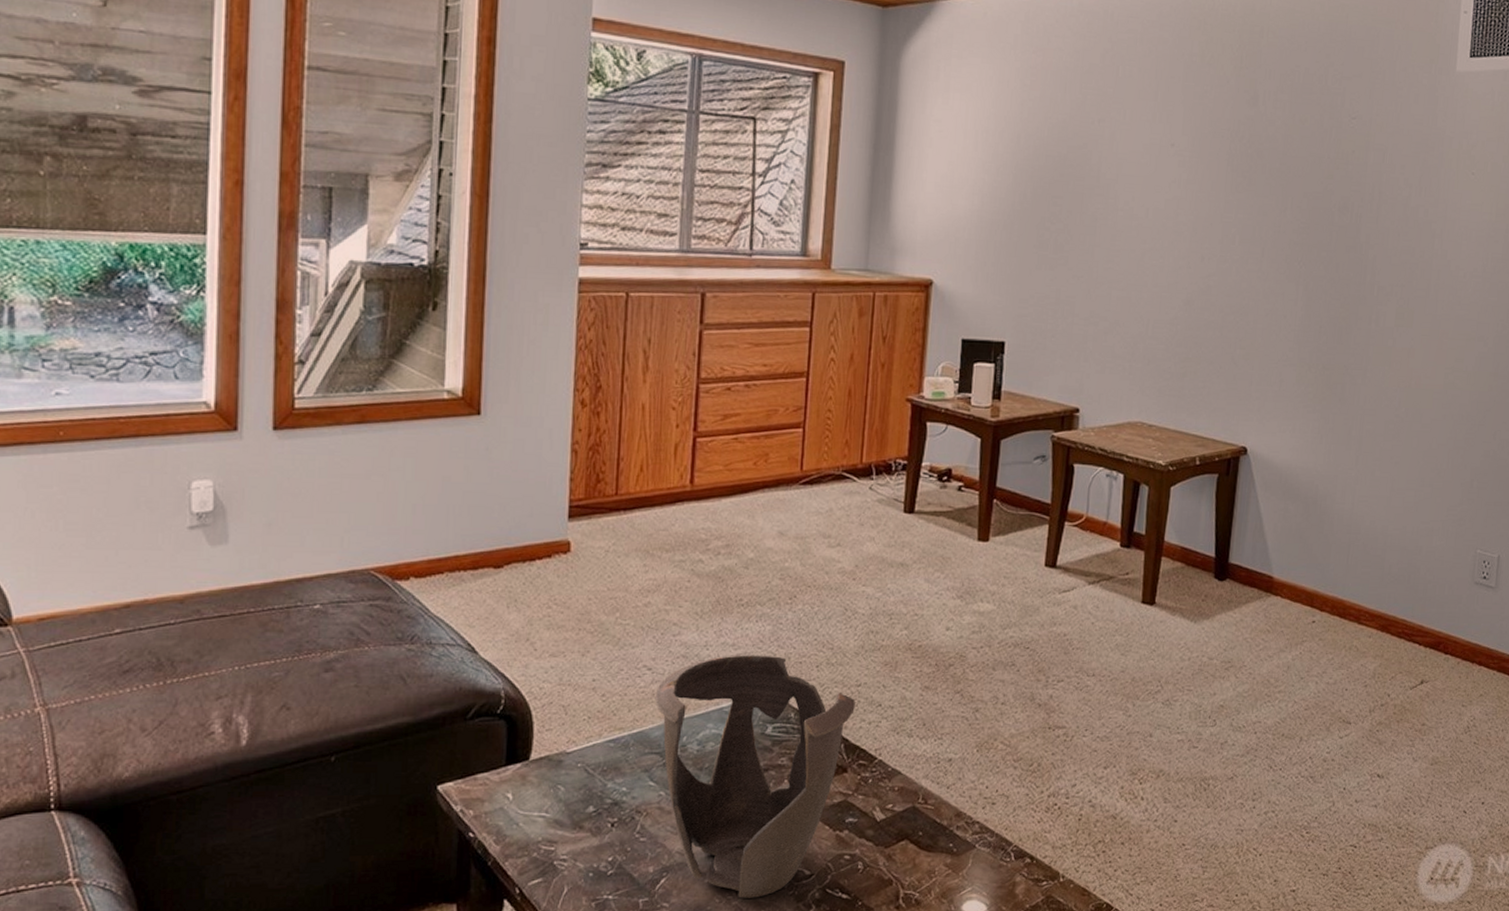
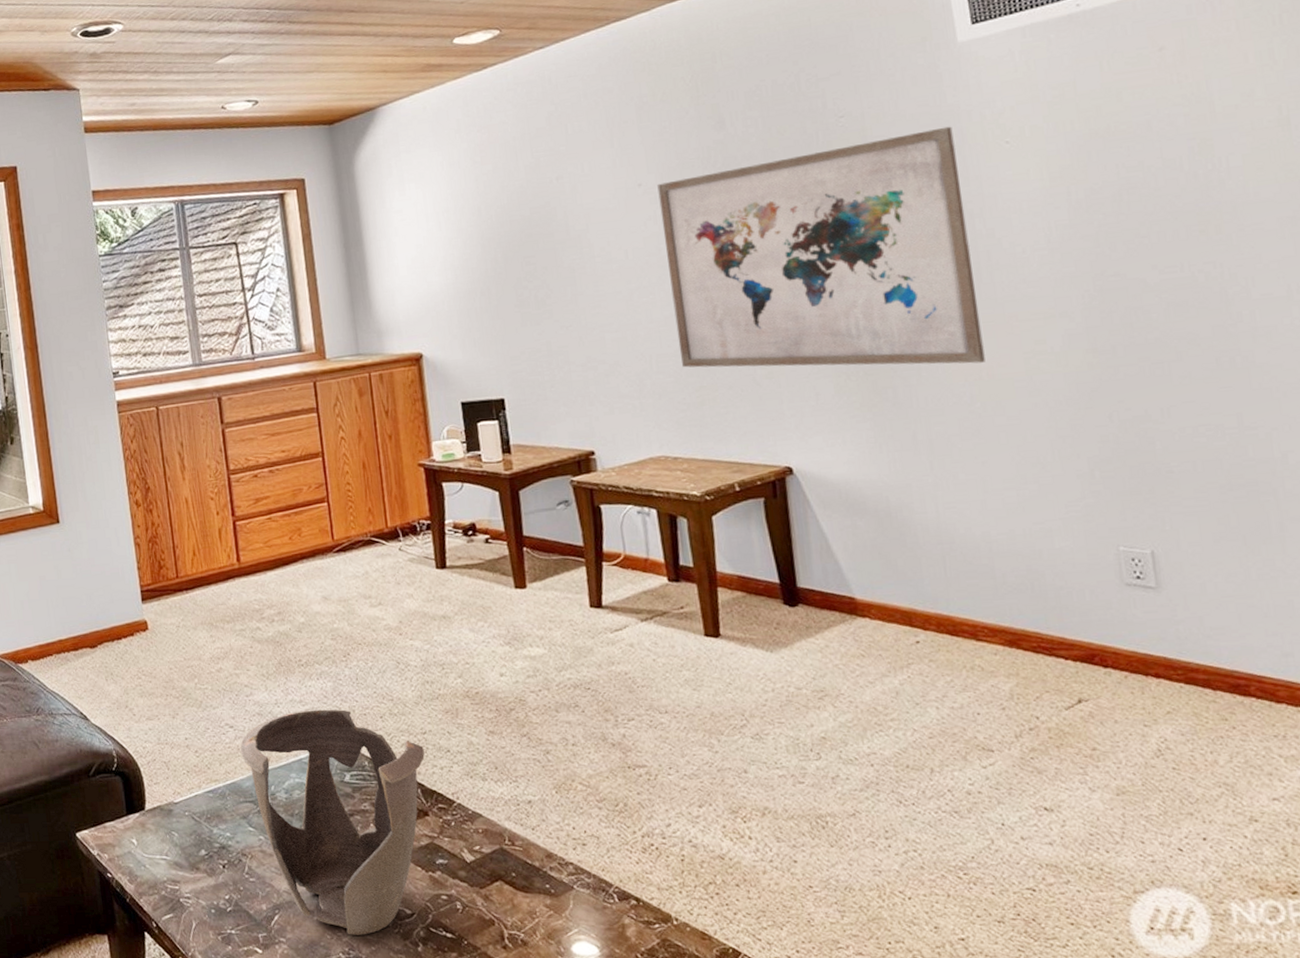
wall art: none [1174,147,1436,372] -> present [657,126,985,368]

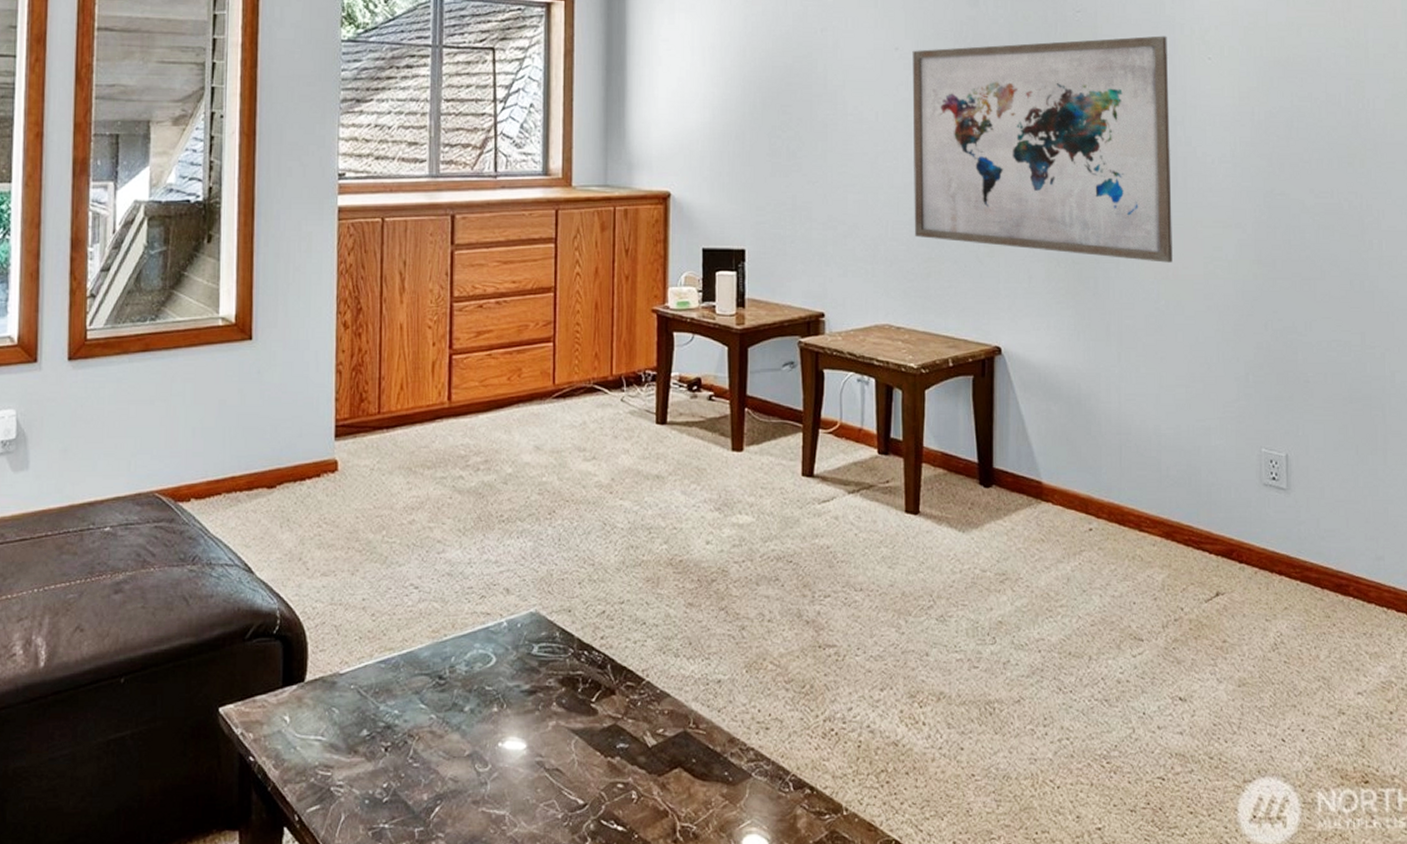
decorative bowl: present [240,709,425,935] -> none [422,572,619,829]

